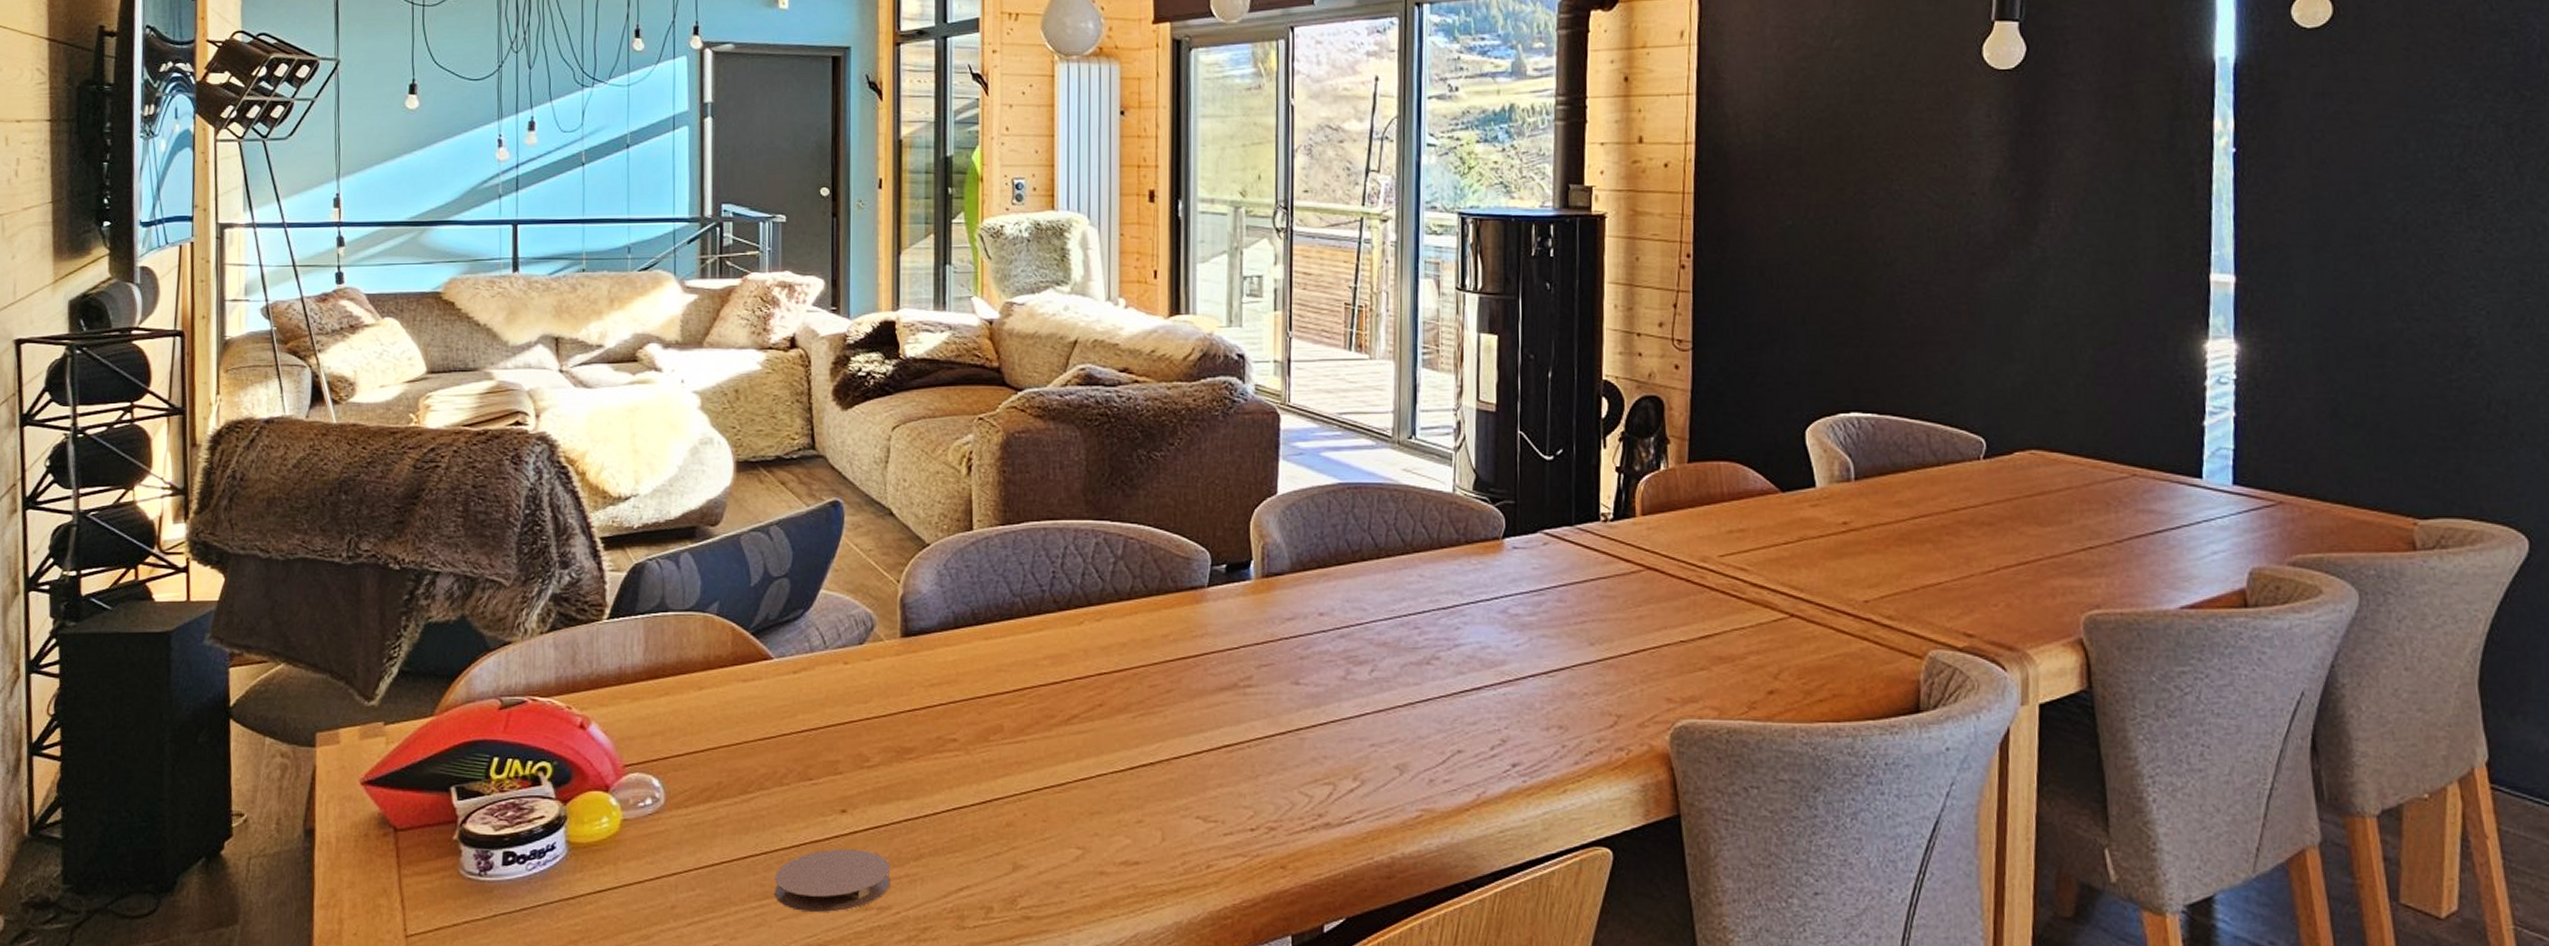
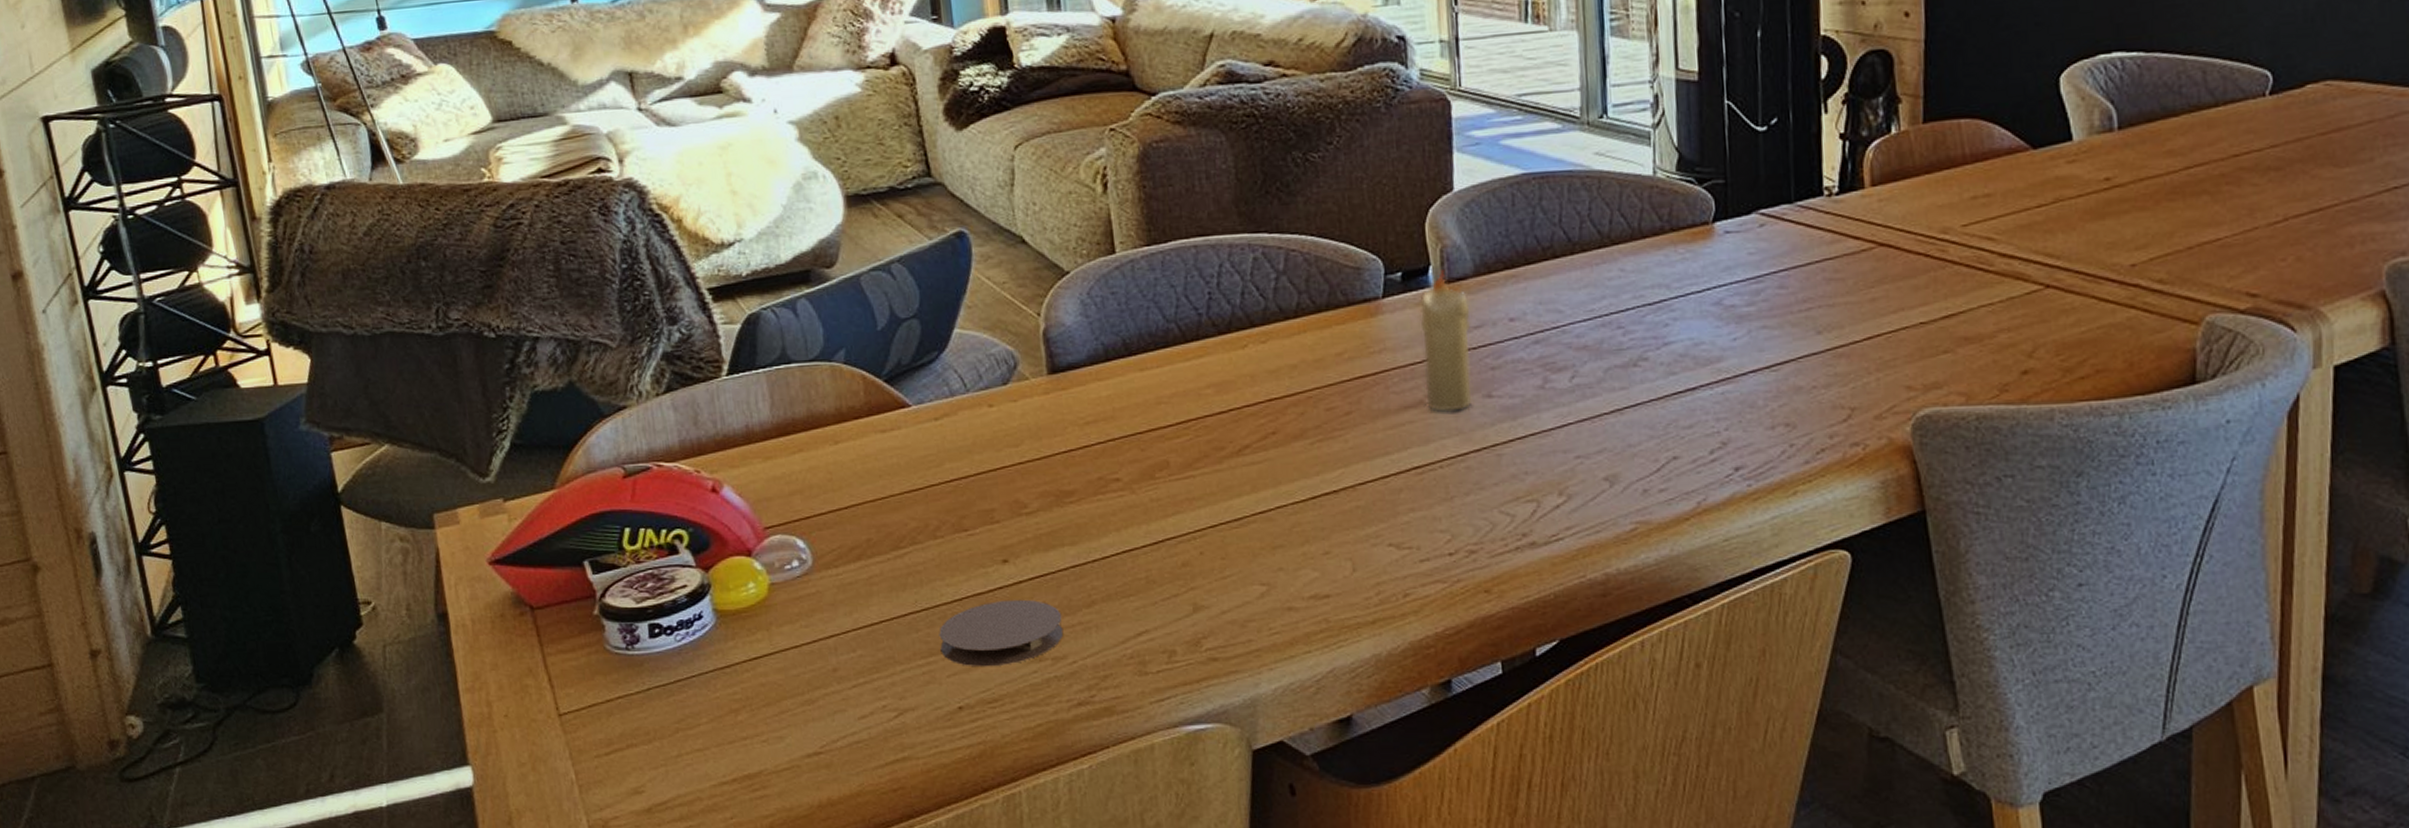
candle: none [1239,565,1285,695] -> present [1420,270,1472,412]

